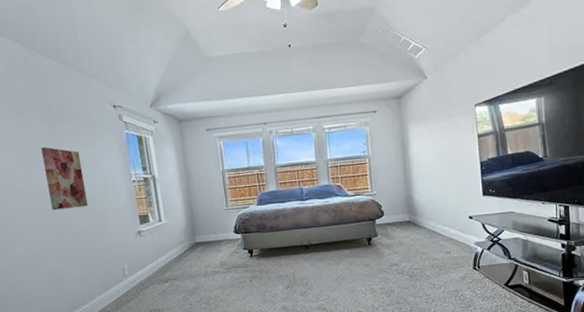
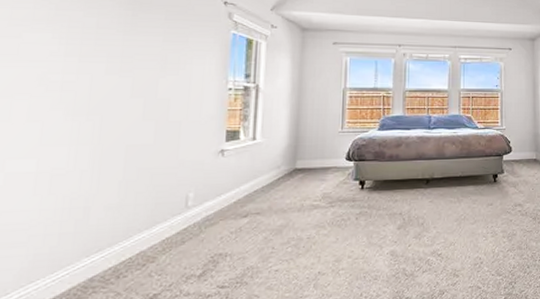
wall art: present [41,147,89,210] -> none [101,35,164,114]

